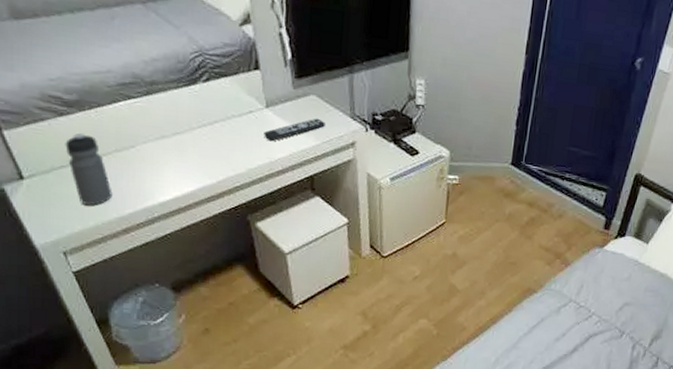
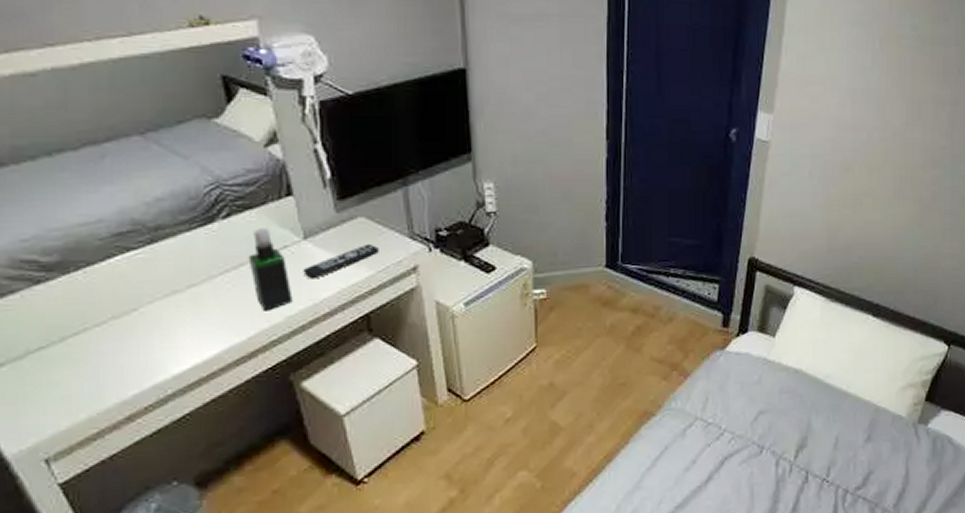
water bottle: present [65,132,113,206] -> none [44,301,110,394]
spray bottle: none [221,93,254,162] -> present [248,228,293,311]

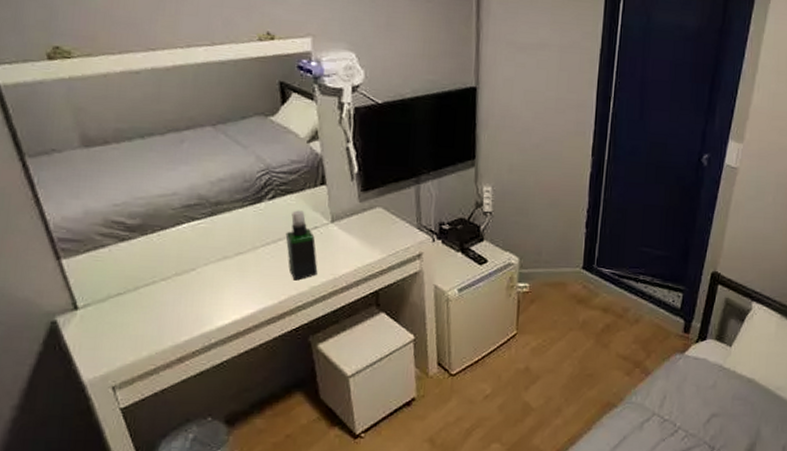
remote control: present [303,243,379,279] -> none [328,230,391,257]

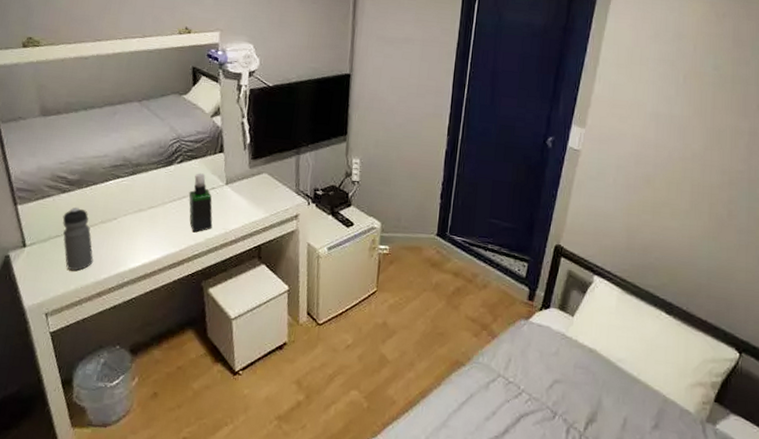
water bottle: none [124,257,169,335] -> present [62,207,94,271]

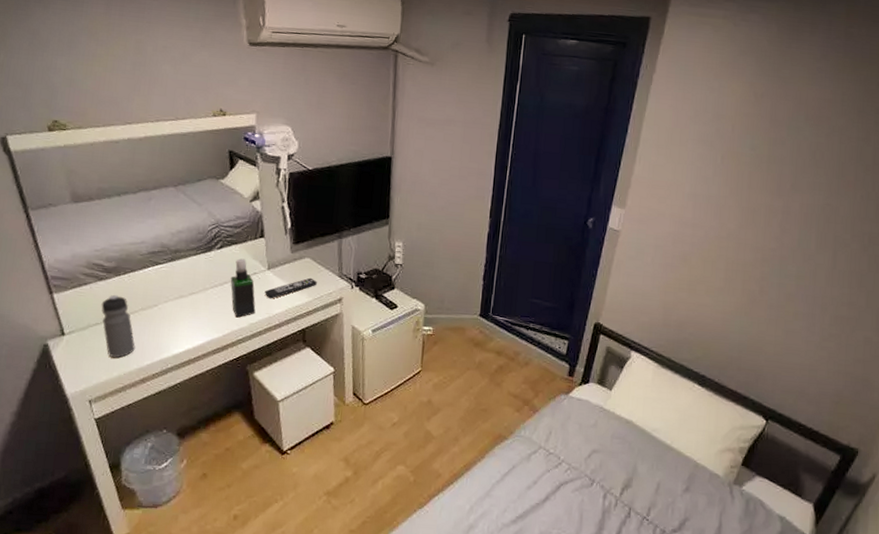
remote control: none [222,193,274,214] -> present [264,277,317,299]

